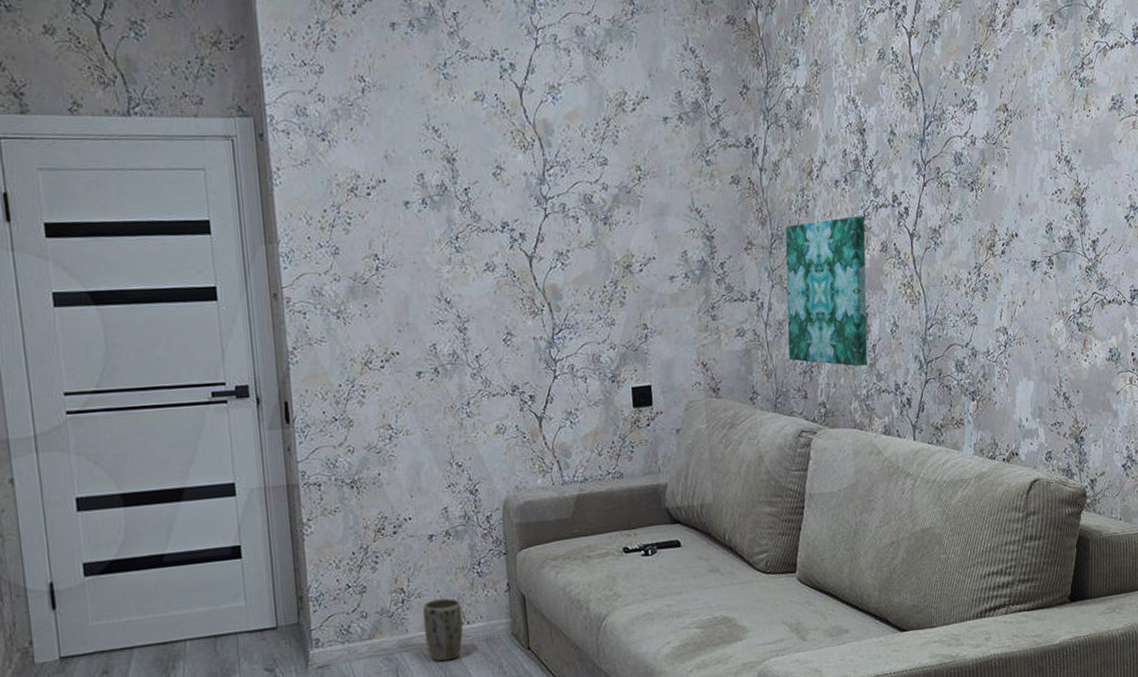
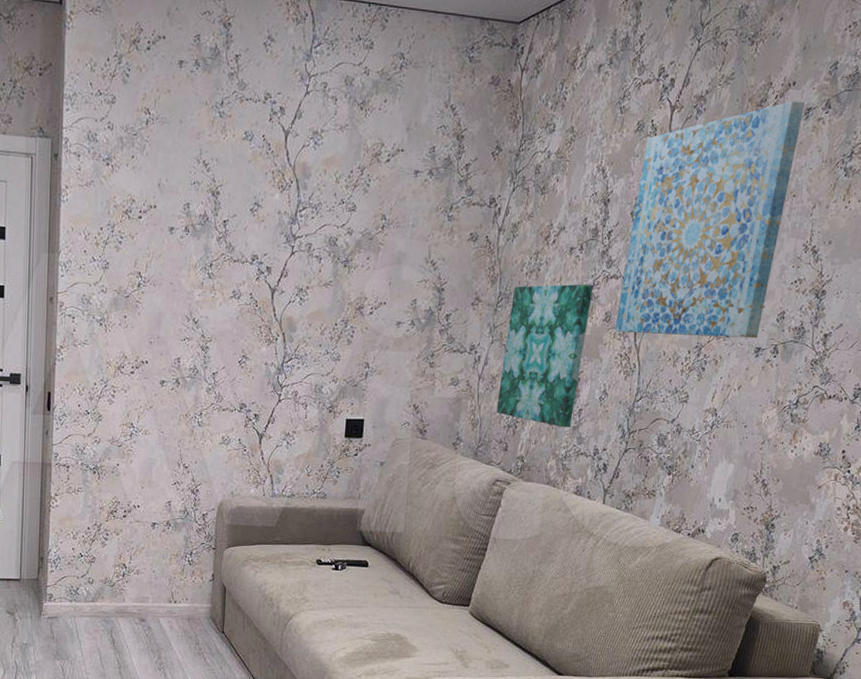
plant pot: present [422,598,464,662] -> none [138,578,172,631]
wall art: none [890,19,1032,262] -> present [614,101,805,339]

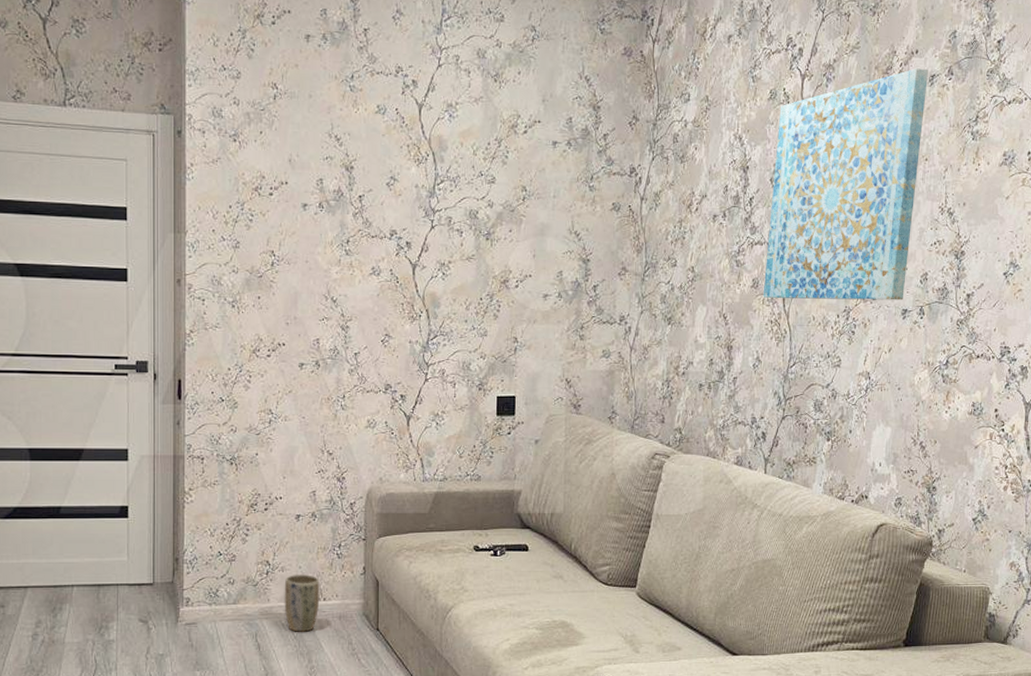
plant pot: none [138,578,172,631] -> present [284,575,320,632]
wall art: present [496,284,593,428] -> none [650,251,738,397]

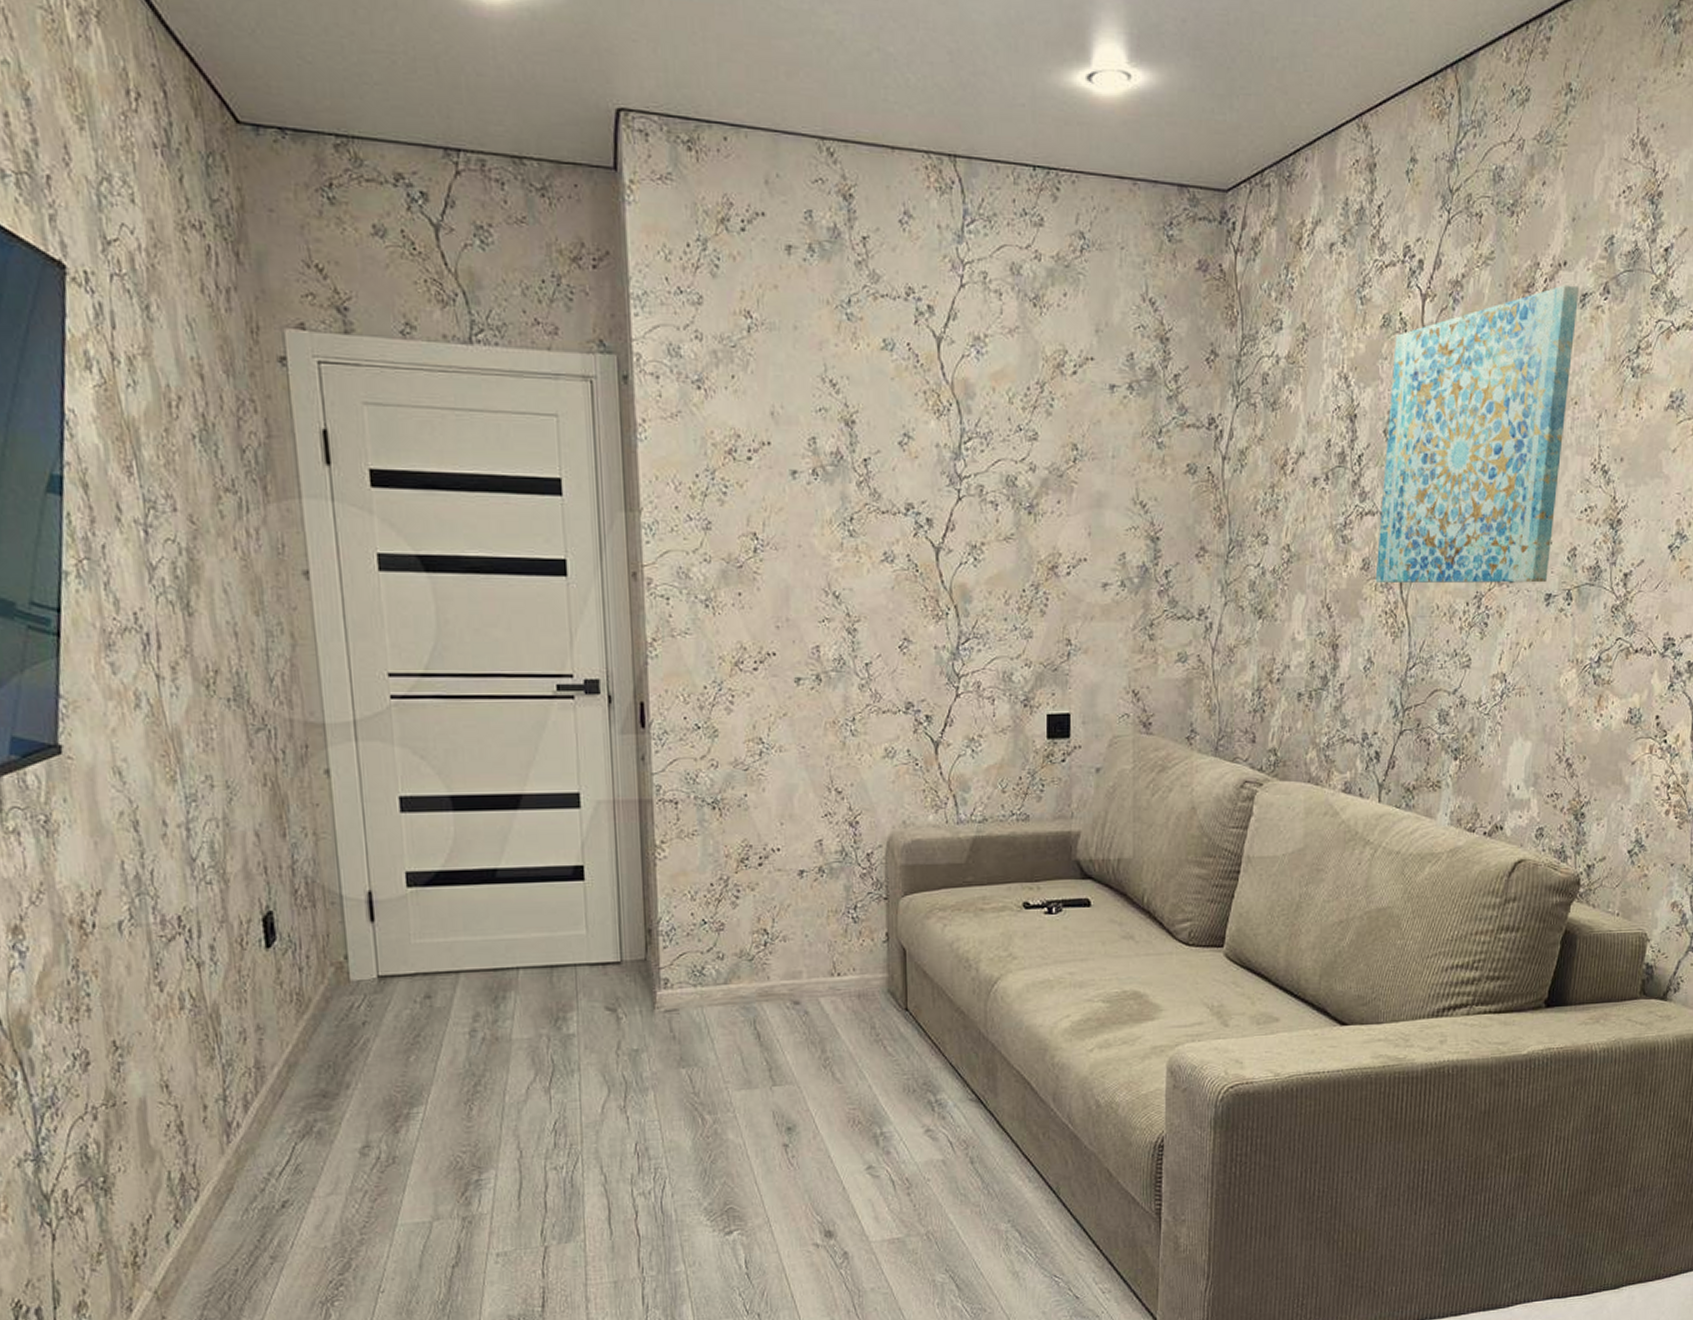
plant pot: present [284,575,320,632] -> none [787,944,833,1016]

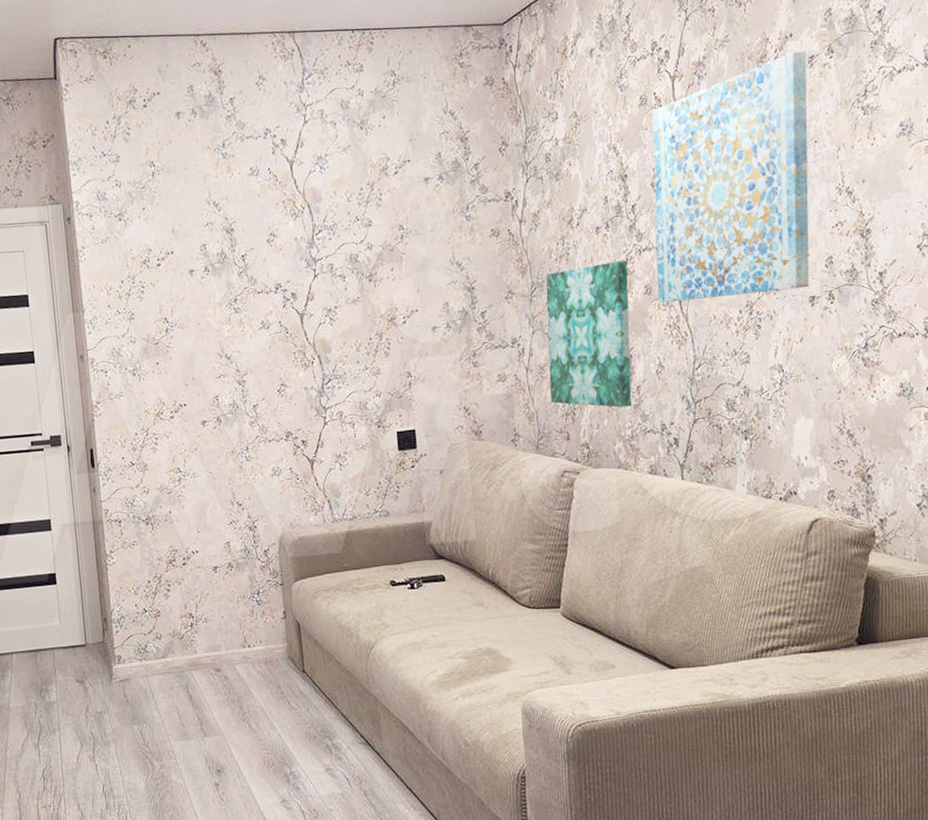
wall art: none [1237,523,1345,708] -> present [545,260,632,408]

